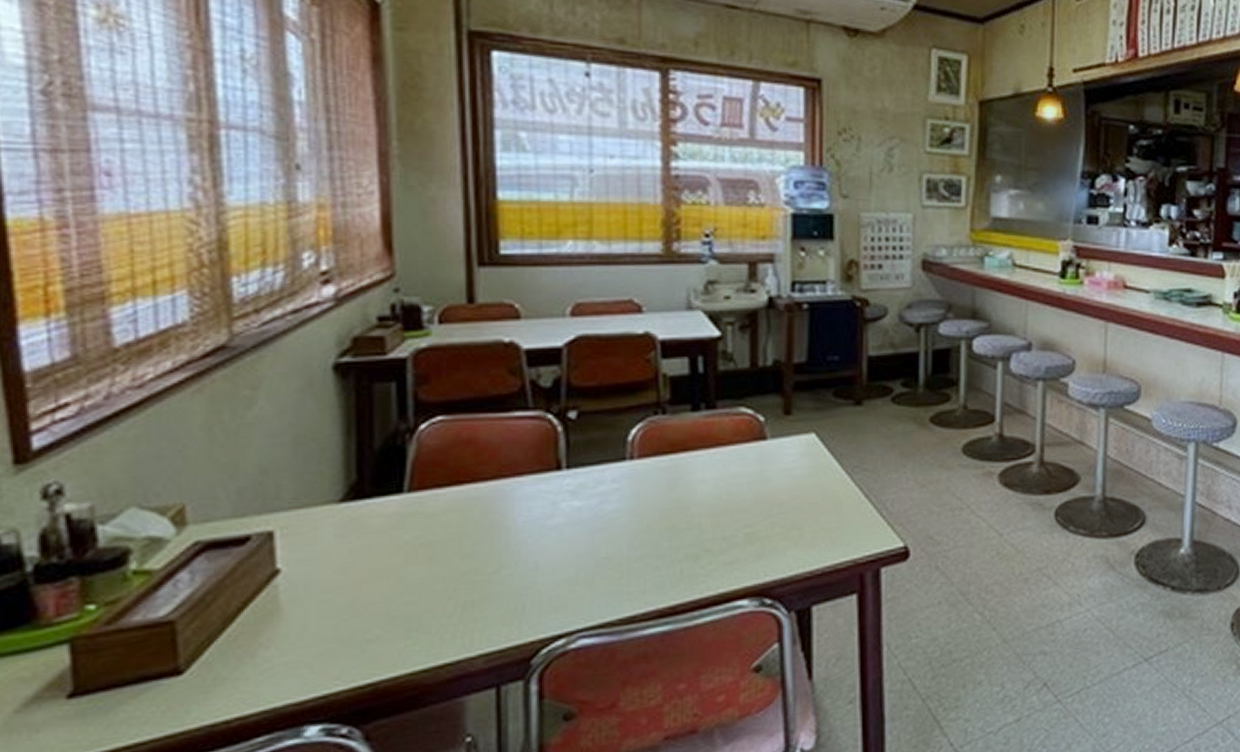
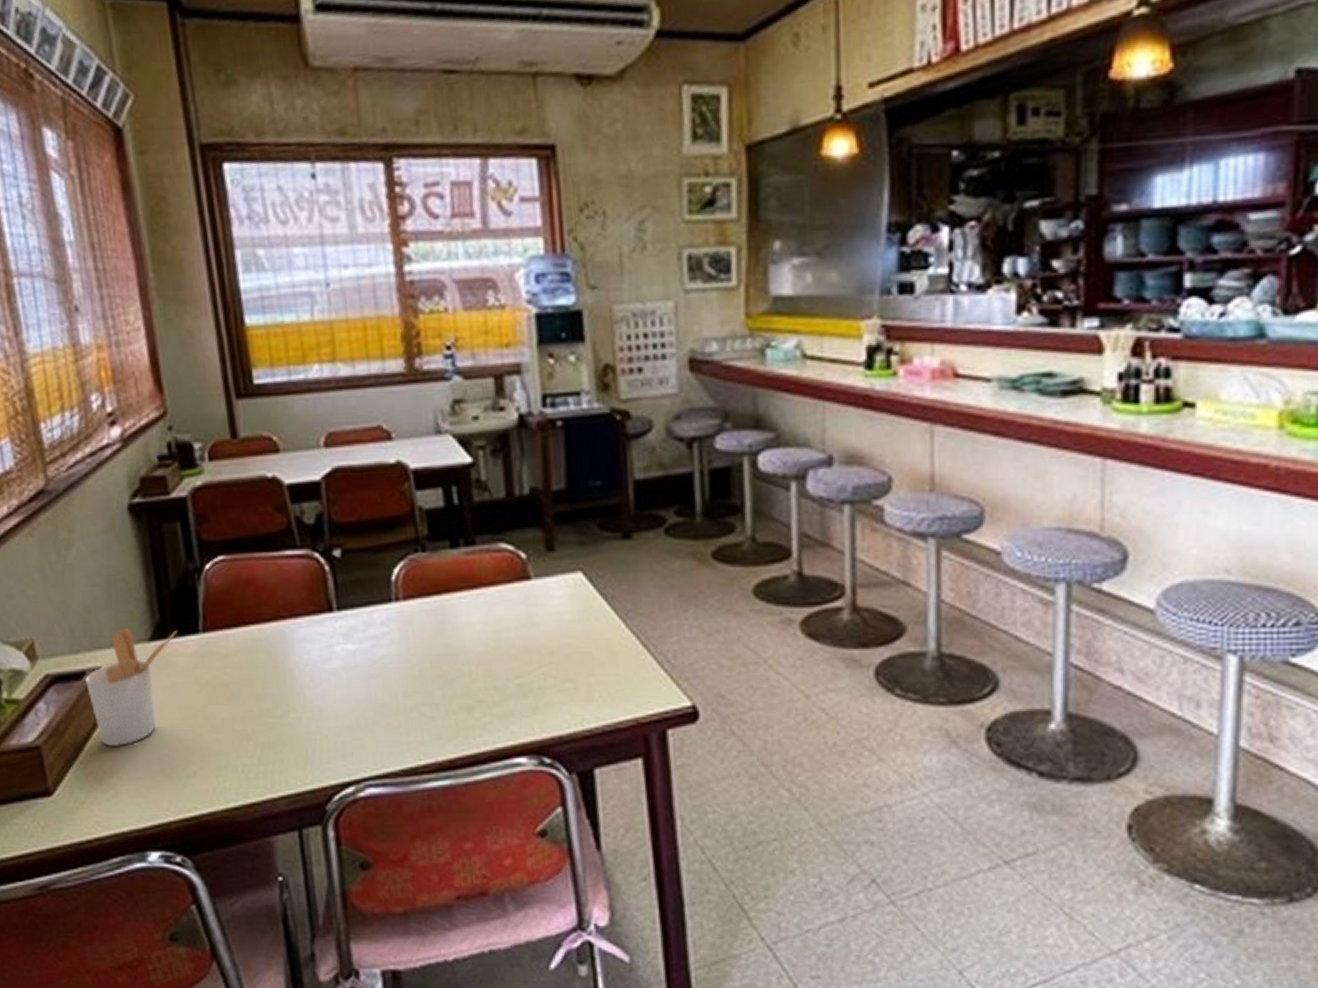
utensil holder: none [249,490,378,615] -> present [85,629,178,746]

